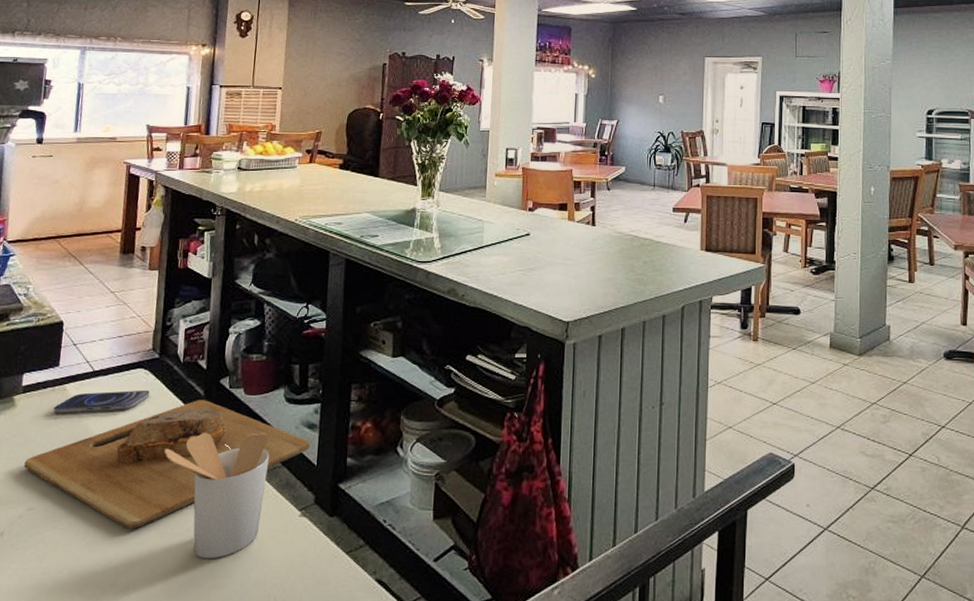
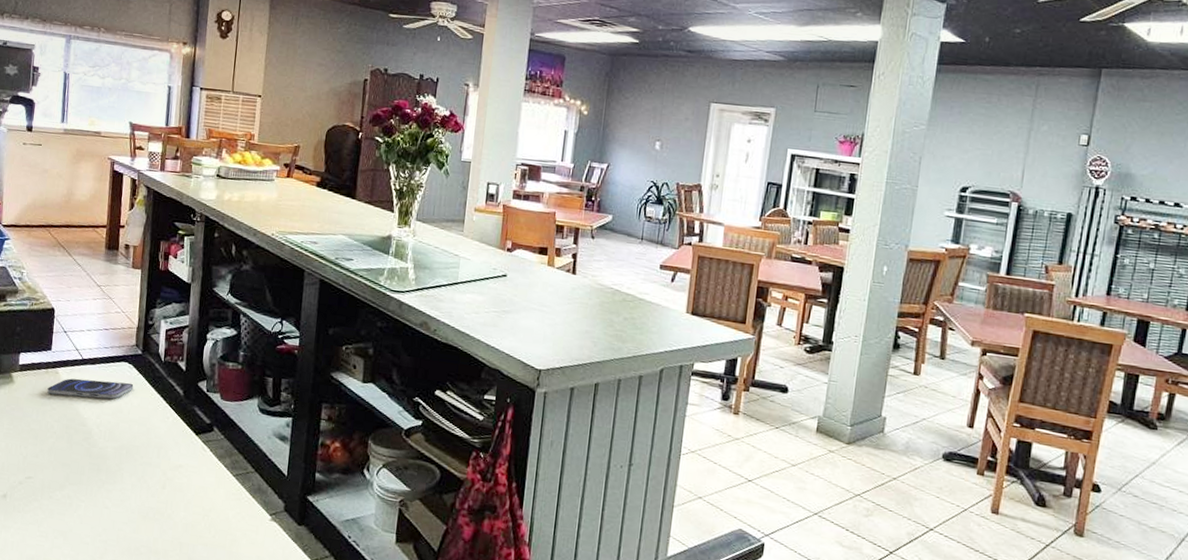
cutting board: present [24,400,311,529] -> none [22,398,282,509]
utensil holder: present [163,432,270,559] -> none [146,430,244,547]

